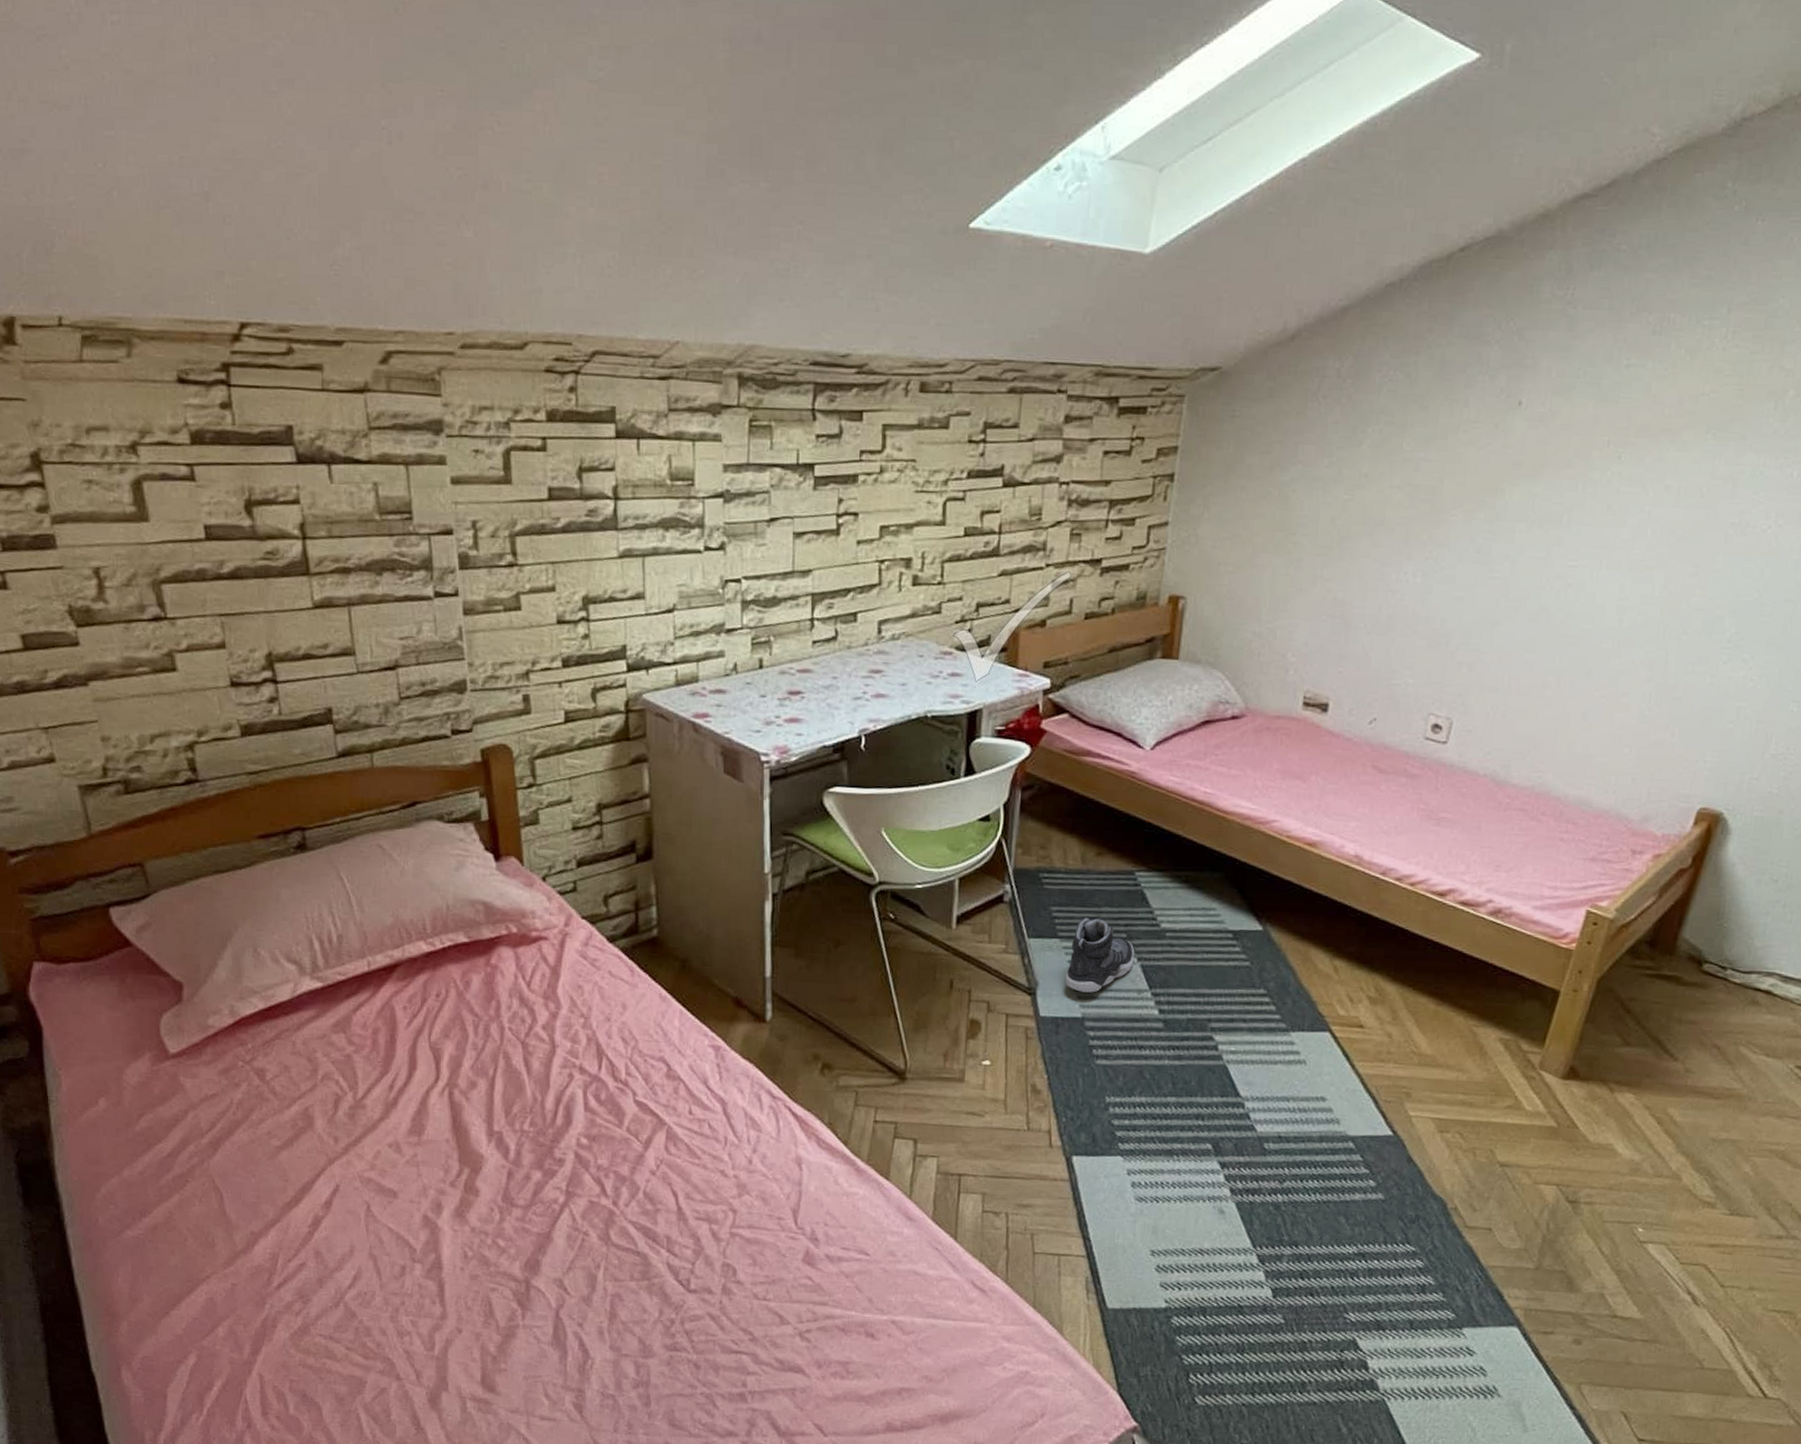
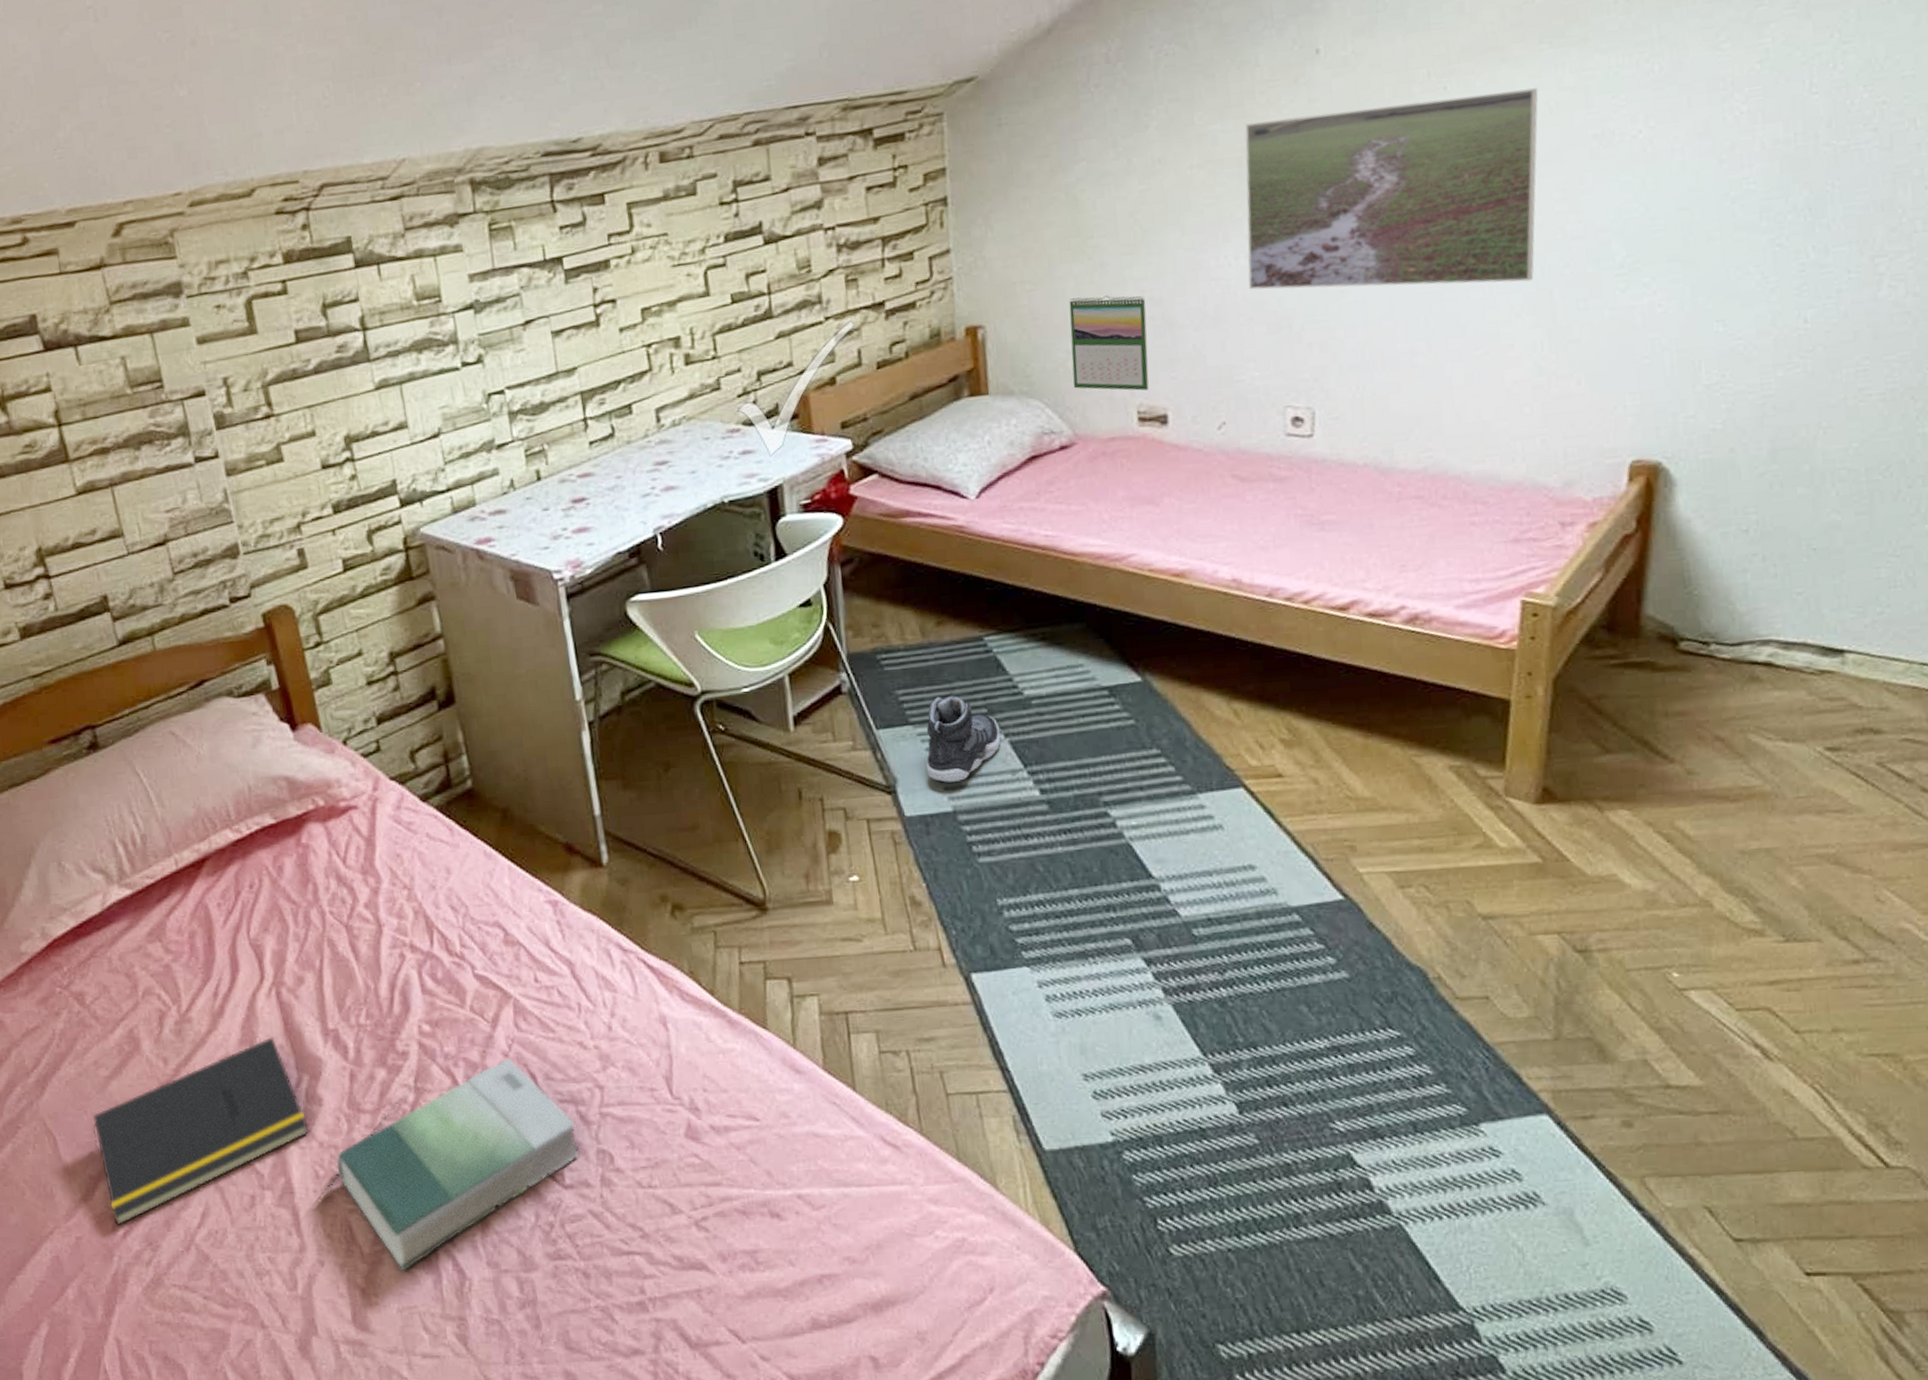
notepad: none [259,1131,463,1279] -> present [92,1037,309,1226]
book: none [485,1176,708,1347] -> present [336,1058,579,1273]
calendar: none [1253,586,1330,679] -> present [1069,295,1149,391]
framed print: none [1419,457,1696,640] -> present [1245,88,1539,290]

